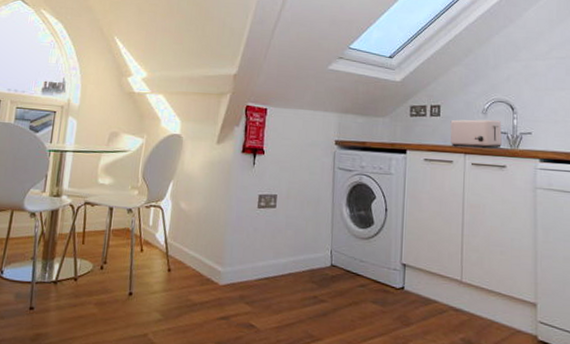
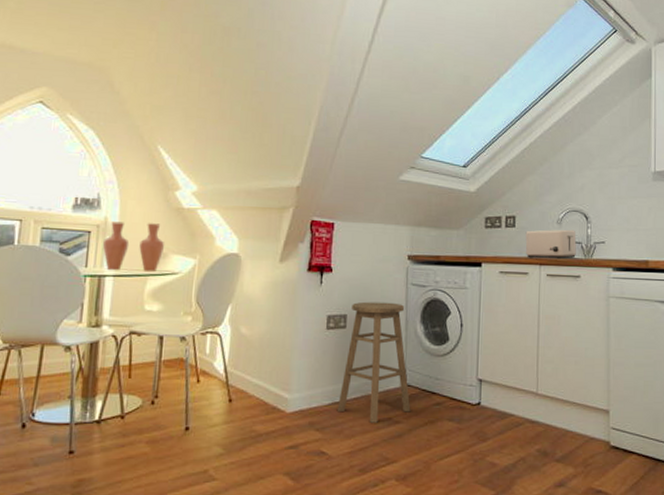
vase: none [65,103,118,150] -> present [102,221,165,273]
bar stool: none [265,183,336,300] -> present [337,301,411,423]

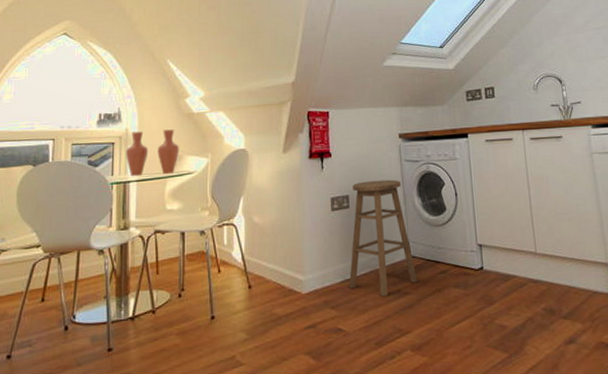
toaster: present [525,229,576,260] -> none [505,94,555,125]

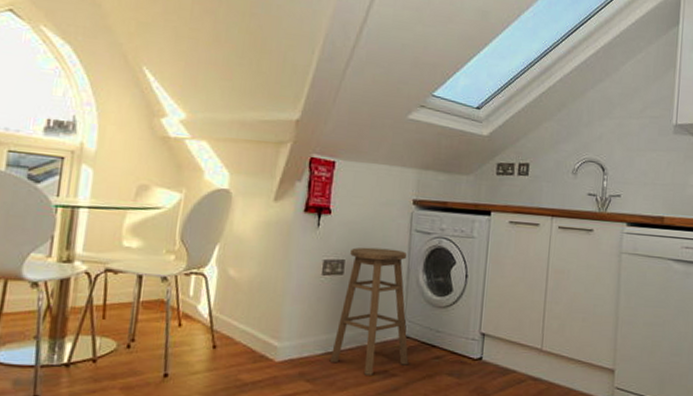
vase: present [125,129,180,177] -> none [77,147,148,206]

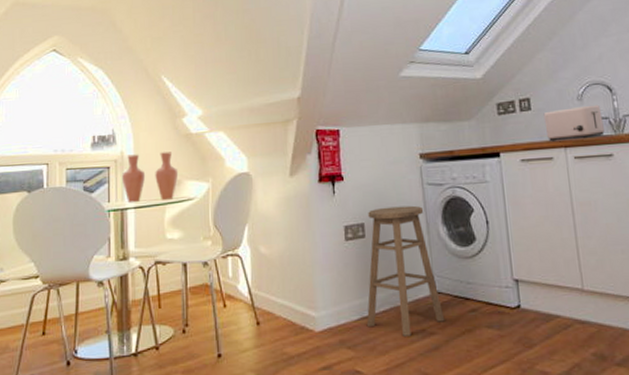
vase: none [77,147,148,206] -> present [121,152,179,204]
toaster: none [538,179,592,212] -> present [543,104,605,142]

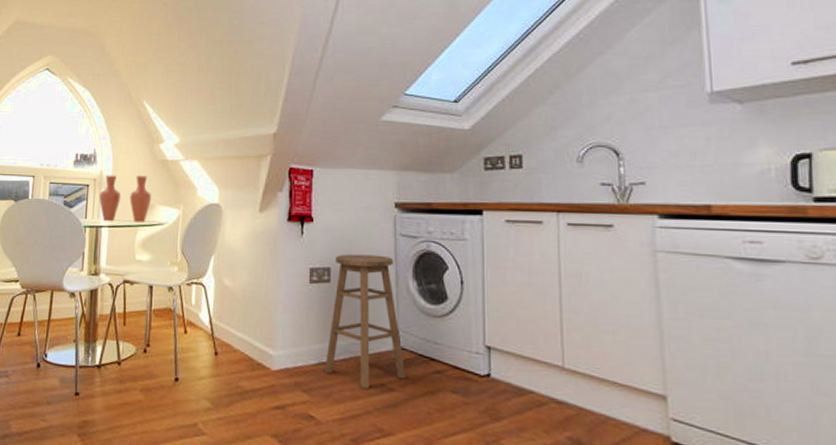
toaster: present [543,104,605,142] -> none [536,168,606,205]

